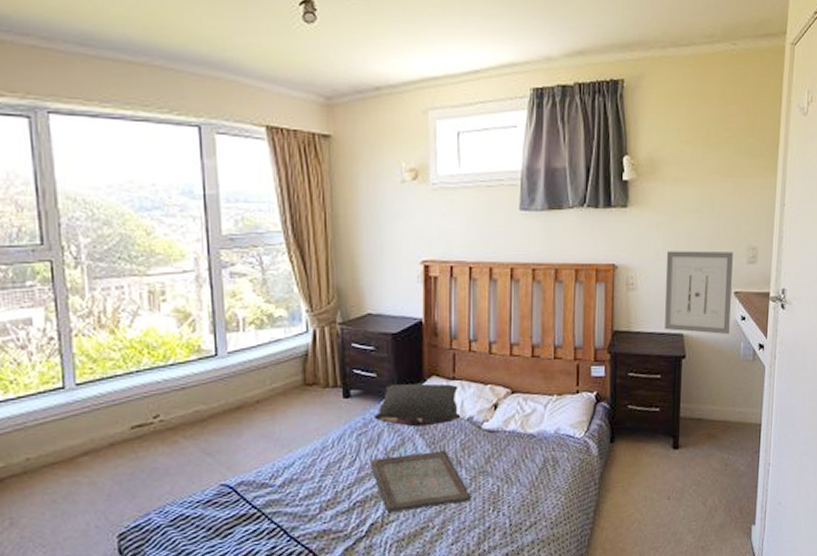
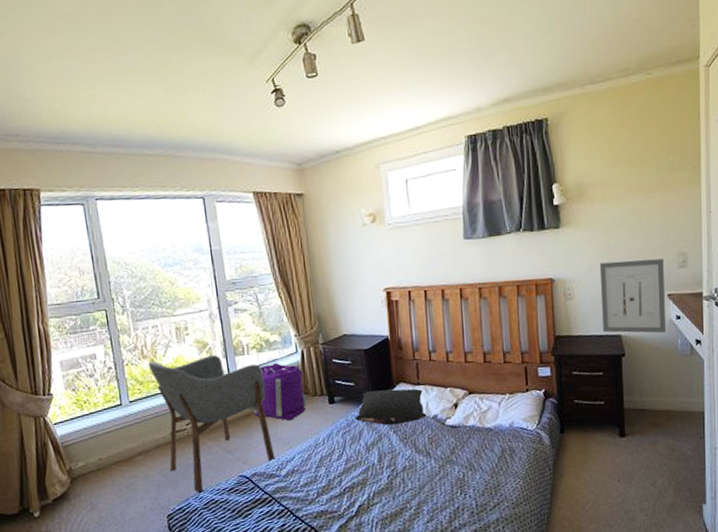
armchair: none [107,330,269,505] -> present [149,355,275,492]
backpack: none [245,343,315,417] -> present [253,362,306,421]
serving tray: present [369,451,471,512] -> none [354,444,441,496]

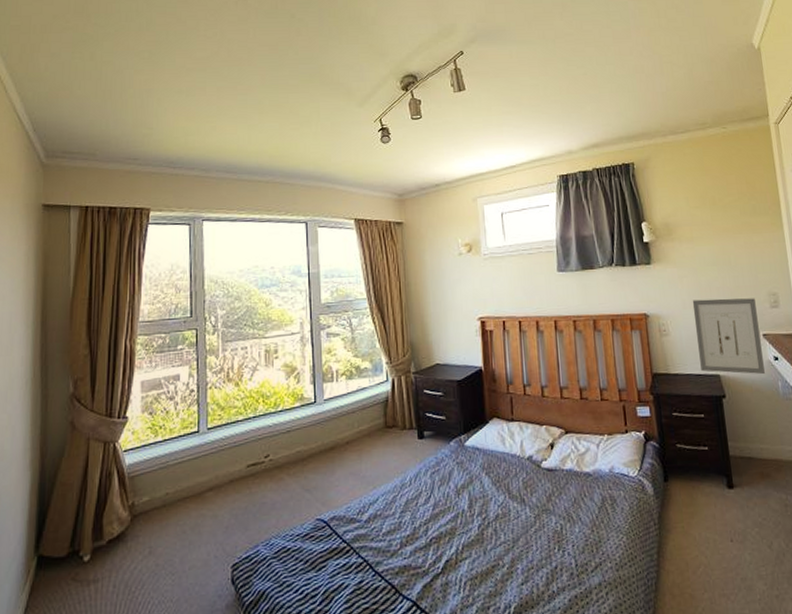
armchair: present [149,355,275,492] -> none [233,381,357,537]
backpack: present [253,362,306,421] -> none [337,391,394,457]
pillow: present [355,388,427,426] -> none [445,425,522,466]

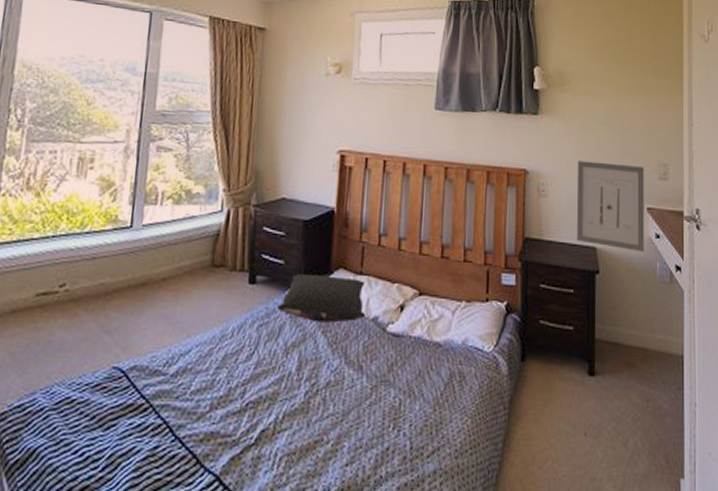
pillow: none [445,425,522,466] -> present [277,273,366,323]

